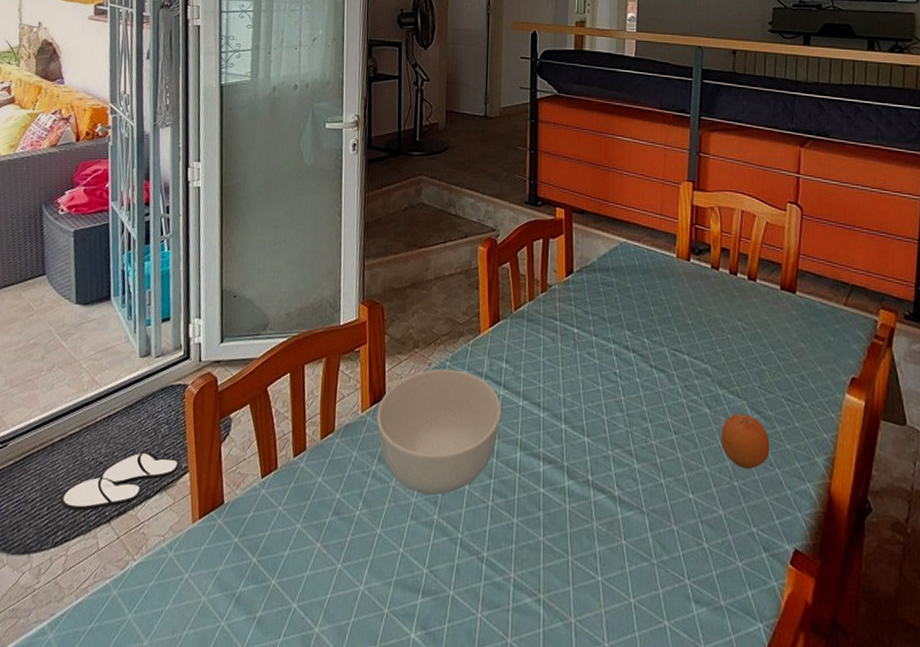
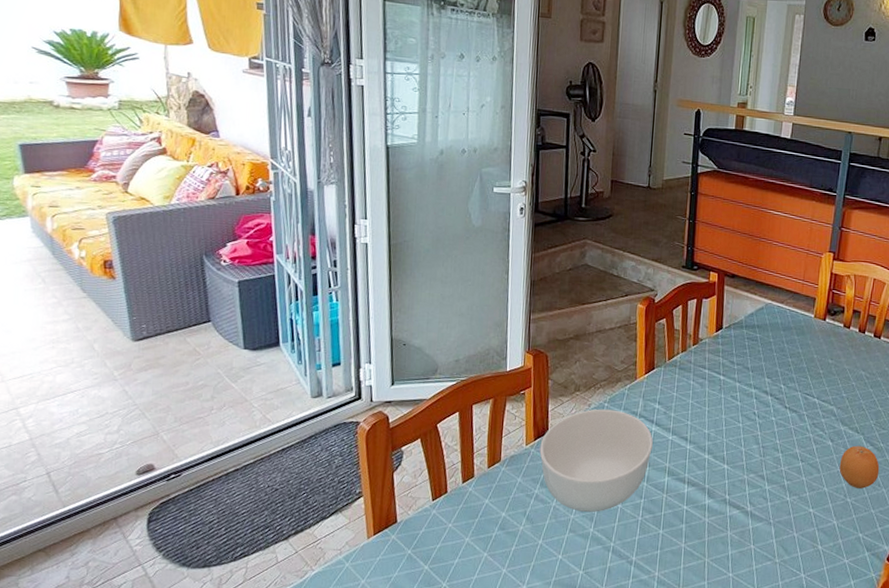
slippers: present [60,451,180,512] -> none [237,479,354,531]

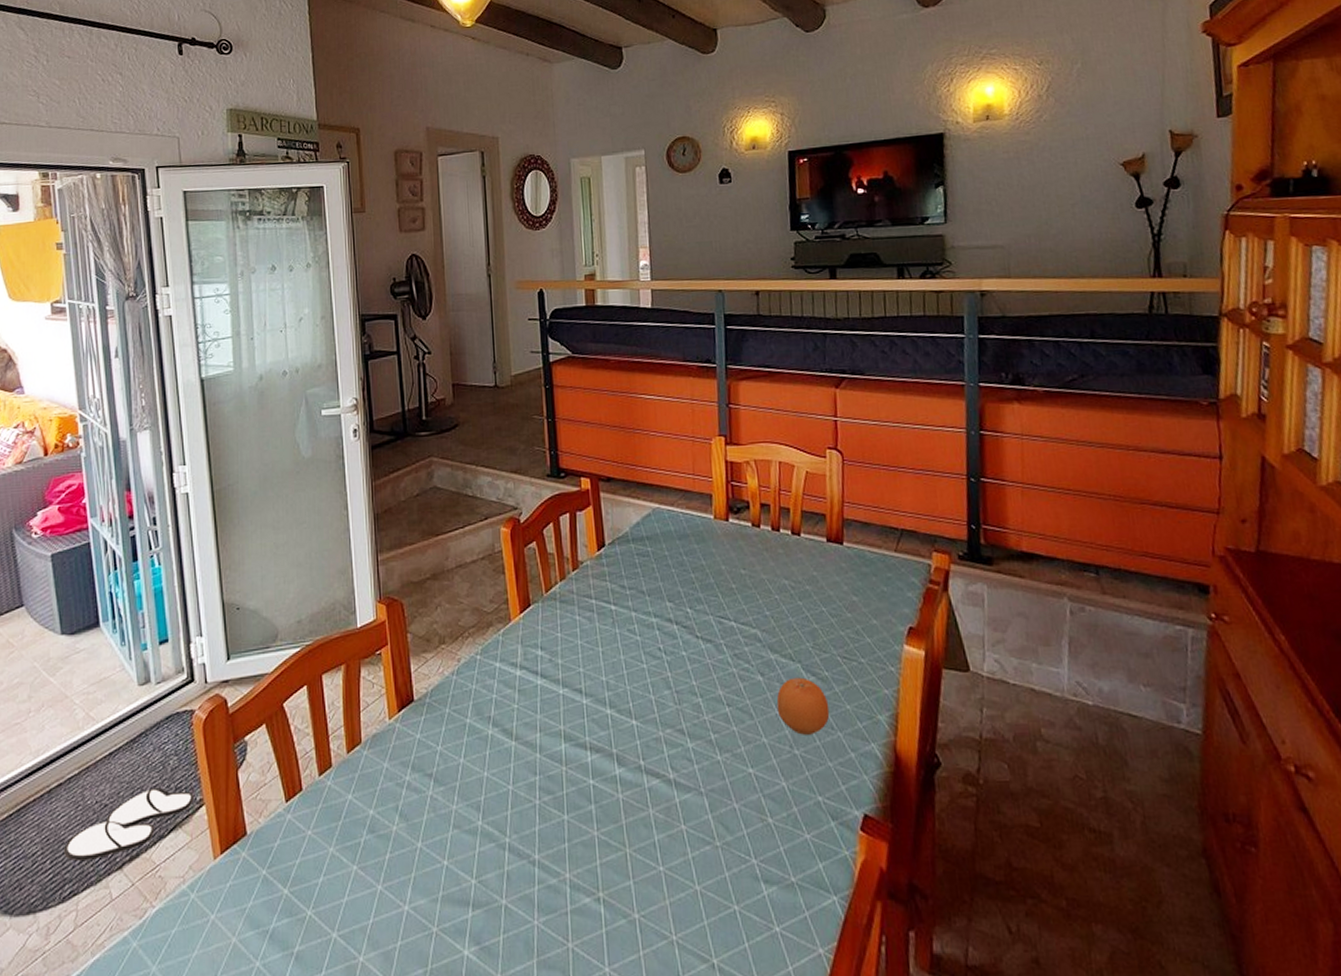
slippers: none [237,479,354,531] -> present [64,787,194,862]
bowl: present [539,409,653,512] -> none [406,663,541,800]

